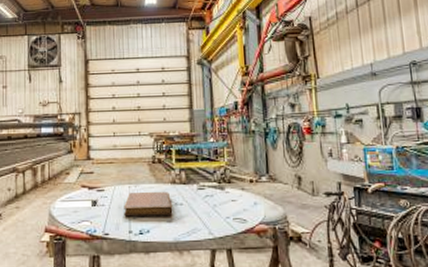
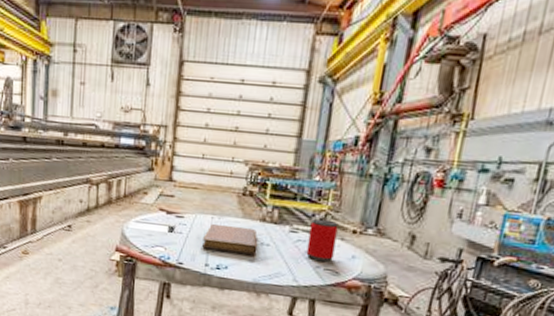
beverage can: none [214,174,239,213] -> present [306,218,339,263]

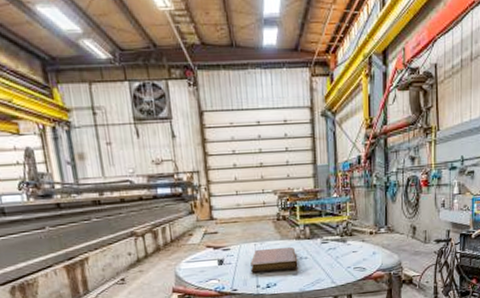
beverage can: present [306,218,339,263] -> none [336,227,359,263]

